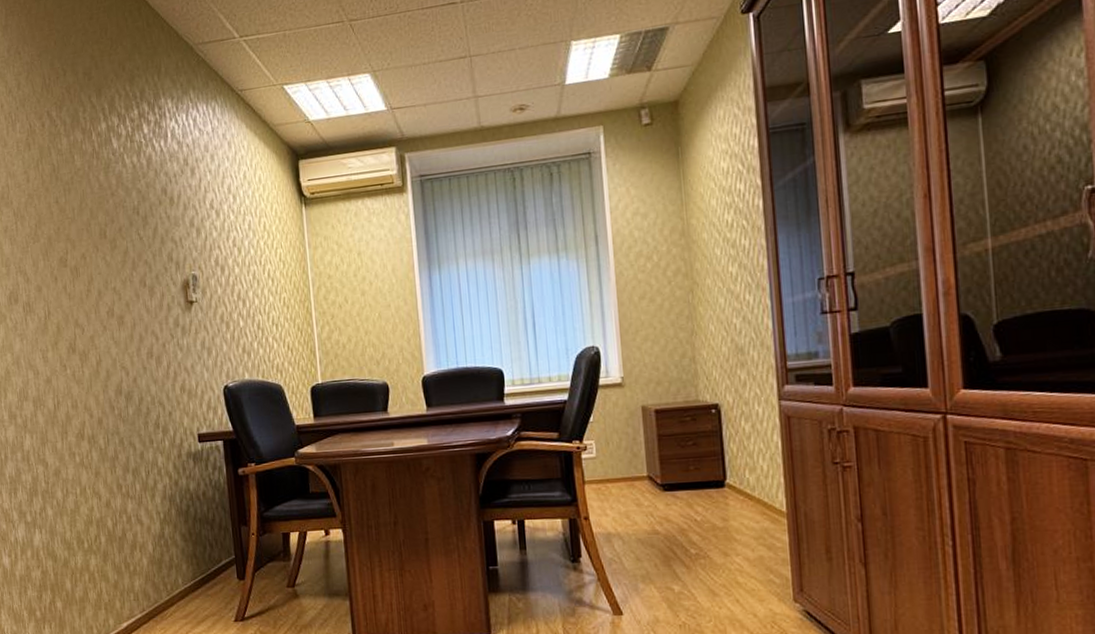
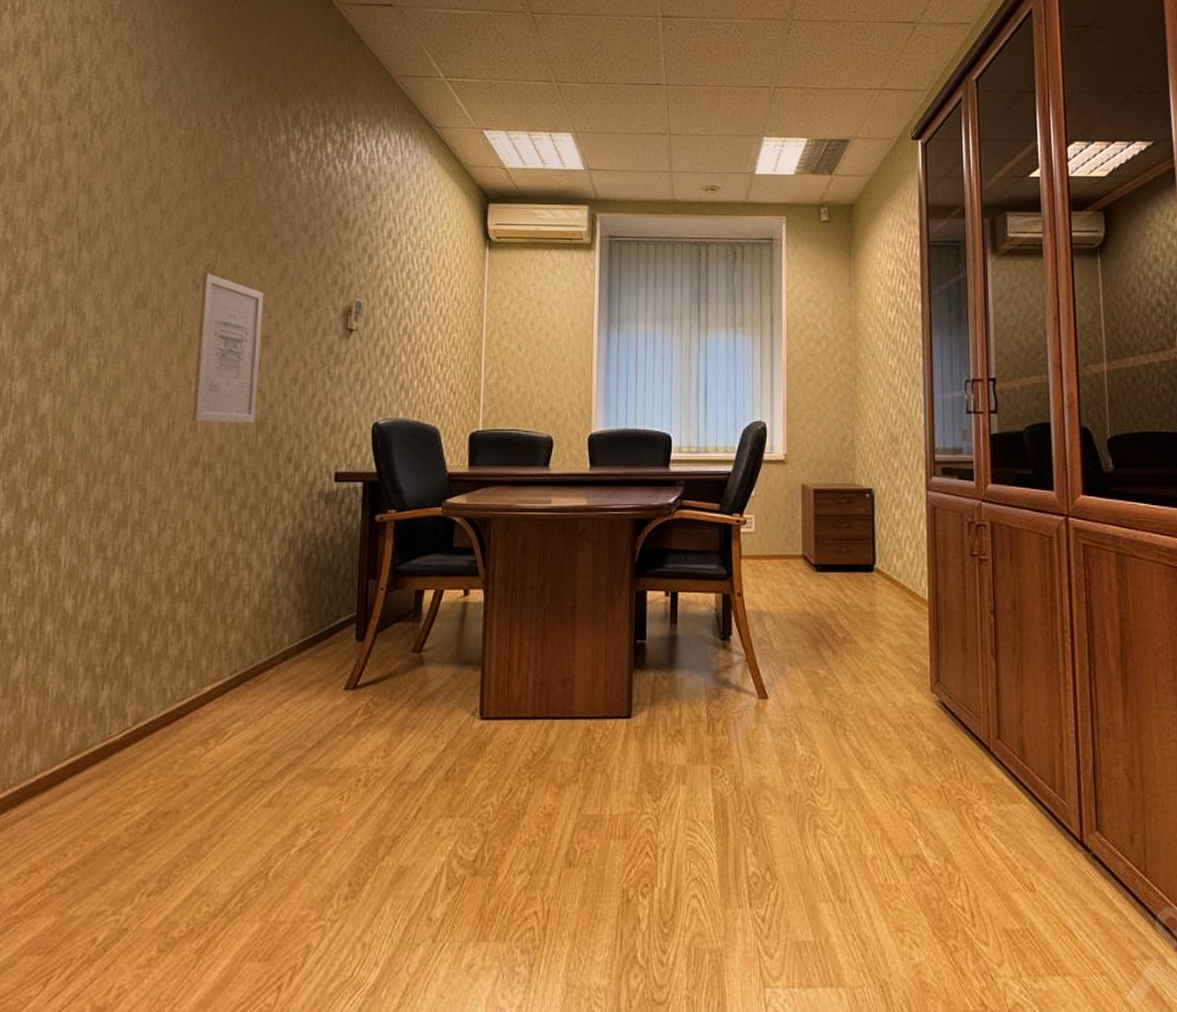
wall art: none [59,265,124,401] -> present [191,273,264,424]

